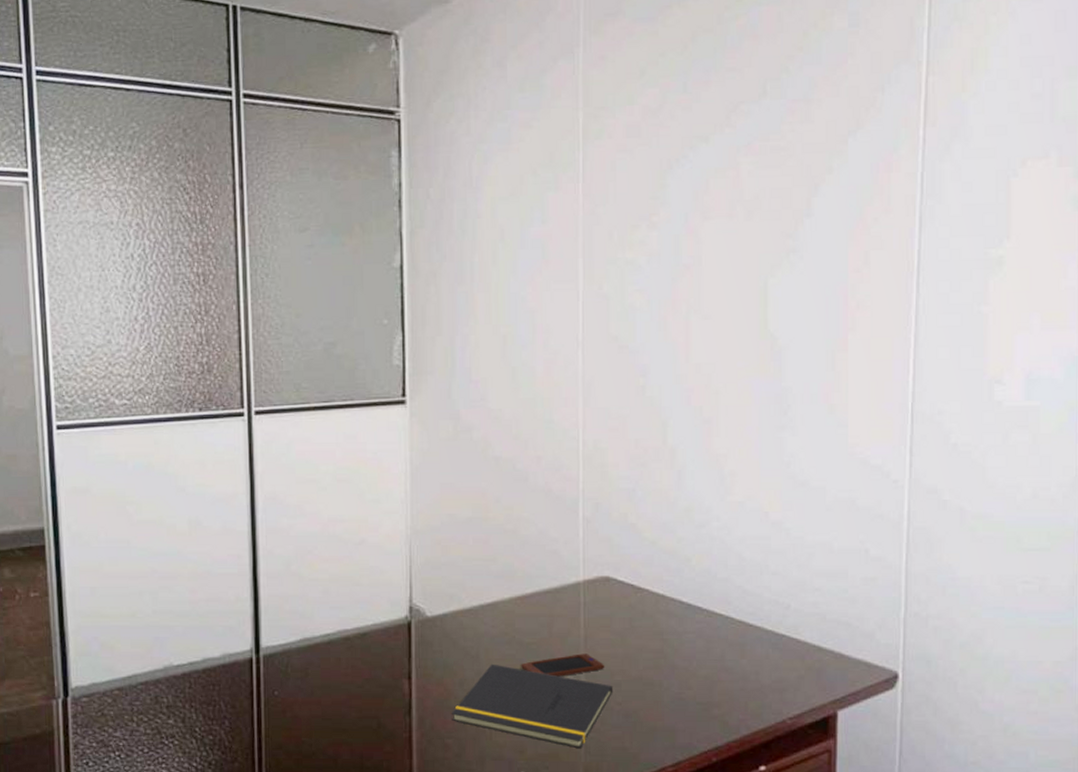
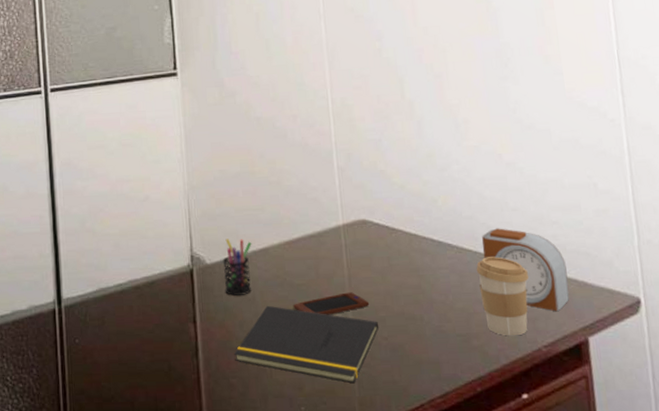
pen holder: none [445,590,480,652] -> present [222,238,252,296]
coffee cup: none [725,623,782,707] -> present [476,256,529,336]
alarm clock: none [735,592,824,683] -> present [482,228,570,312]

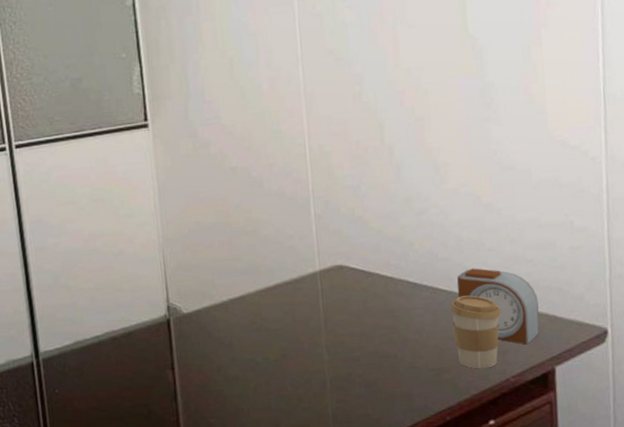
pen holder: present [222,238,252,296] -> none [199,288,229,343]
notepad: present [234,305,379,384] -> none [212,350,354,418]
smartphone: present [292,292,370,315] -> none [269,334,345,357]

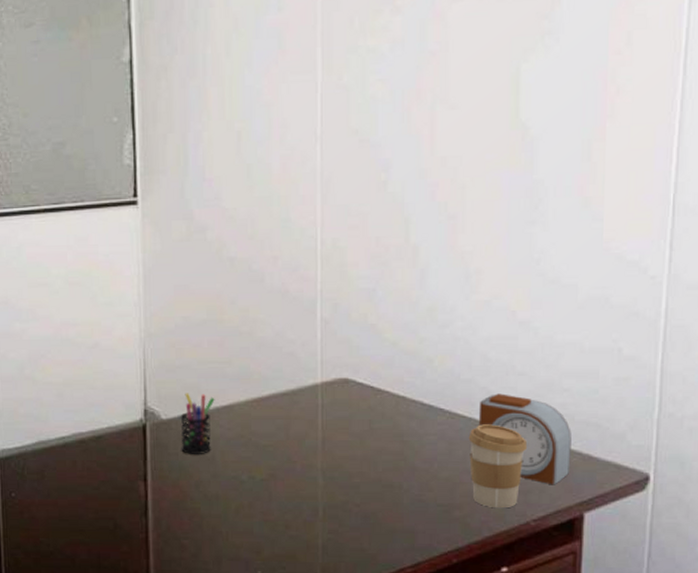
pen holder: none [199,288,229,343] -> present [180,393,215,454]

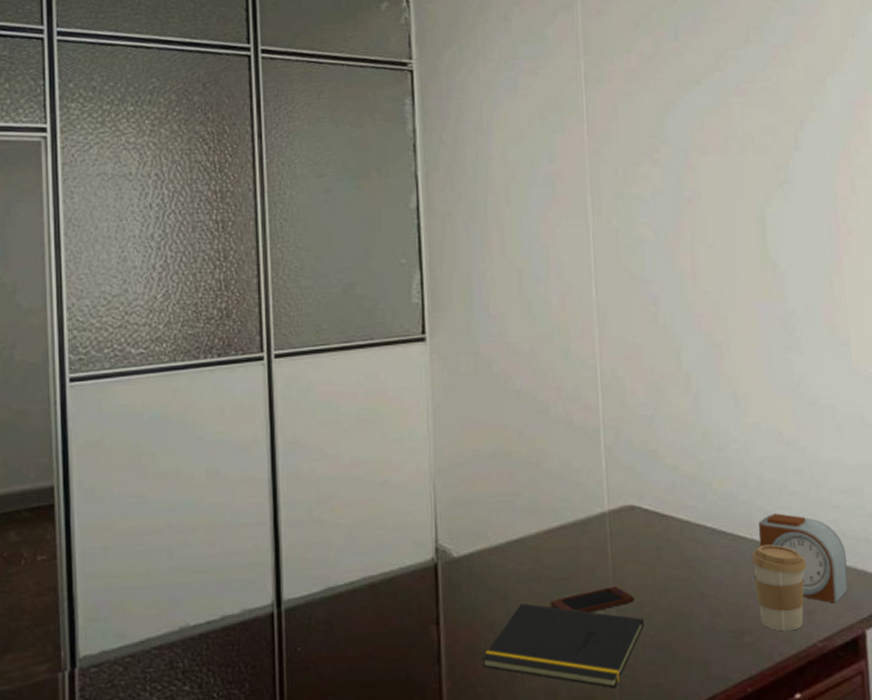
pen holder: present [180,393,215,454] -> none [472,528,506,593]
notepad: none [188,466,352,550] -> present [482,603,645,688]
smartphone: none [256,456,344,479] -> present [549,586,635,613]

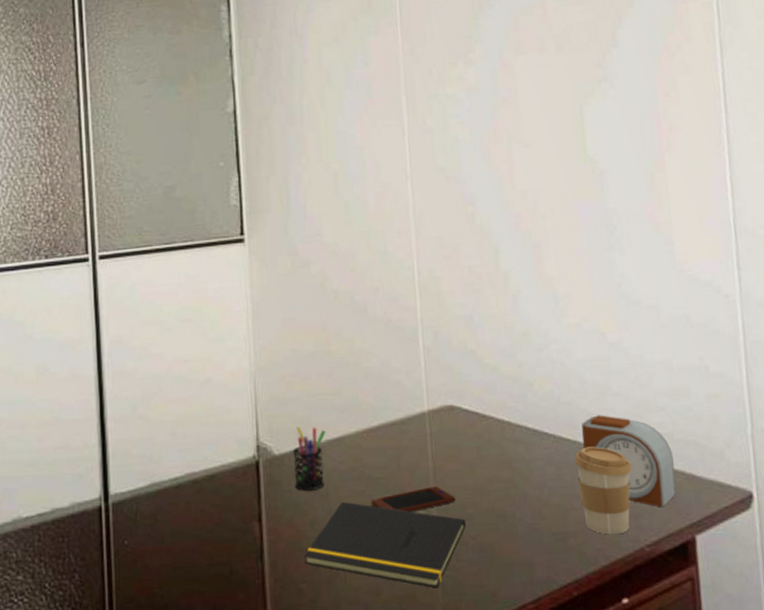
pen holder: none [472,528,506,593] -> present [292,426,326,491]

